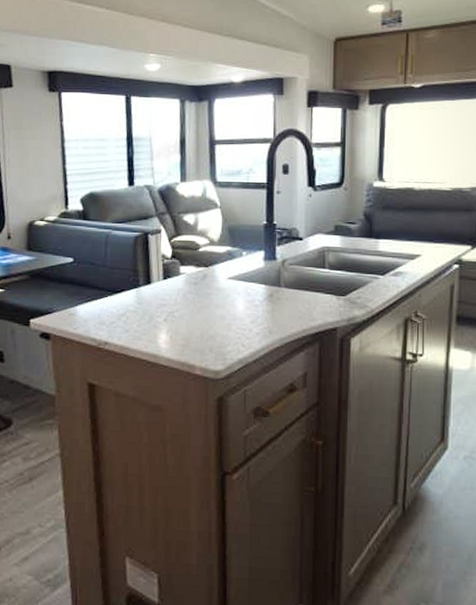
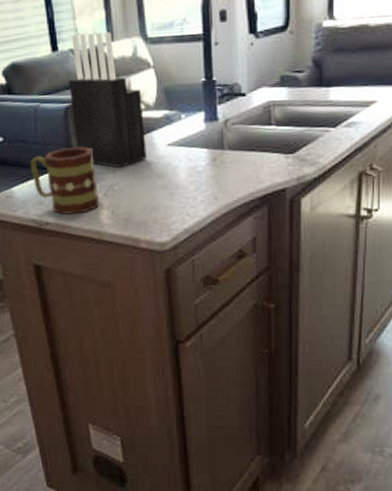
mug: none [96,272,160,337] -> present [30,146,100,214]
knife block: none [140,172,208,296] -> present [68,31,147,169]

